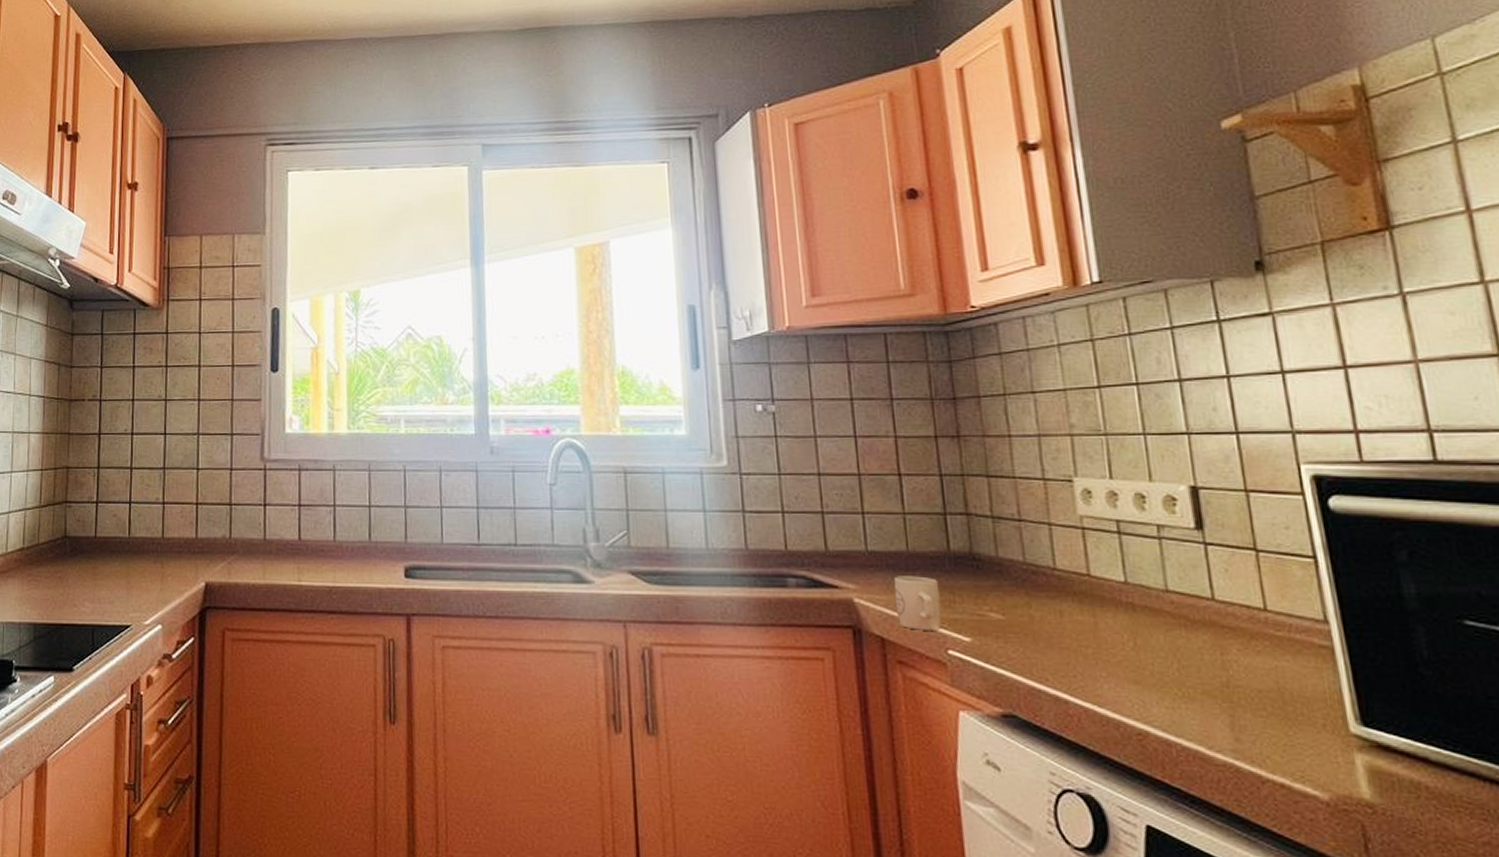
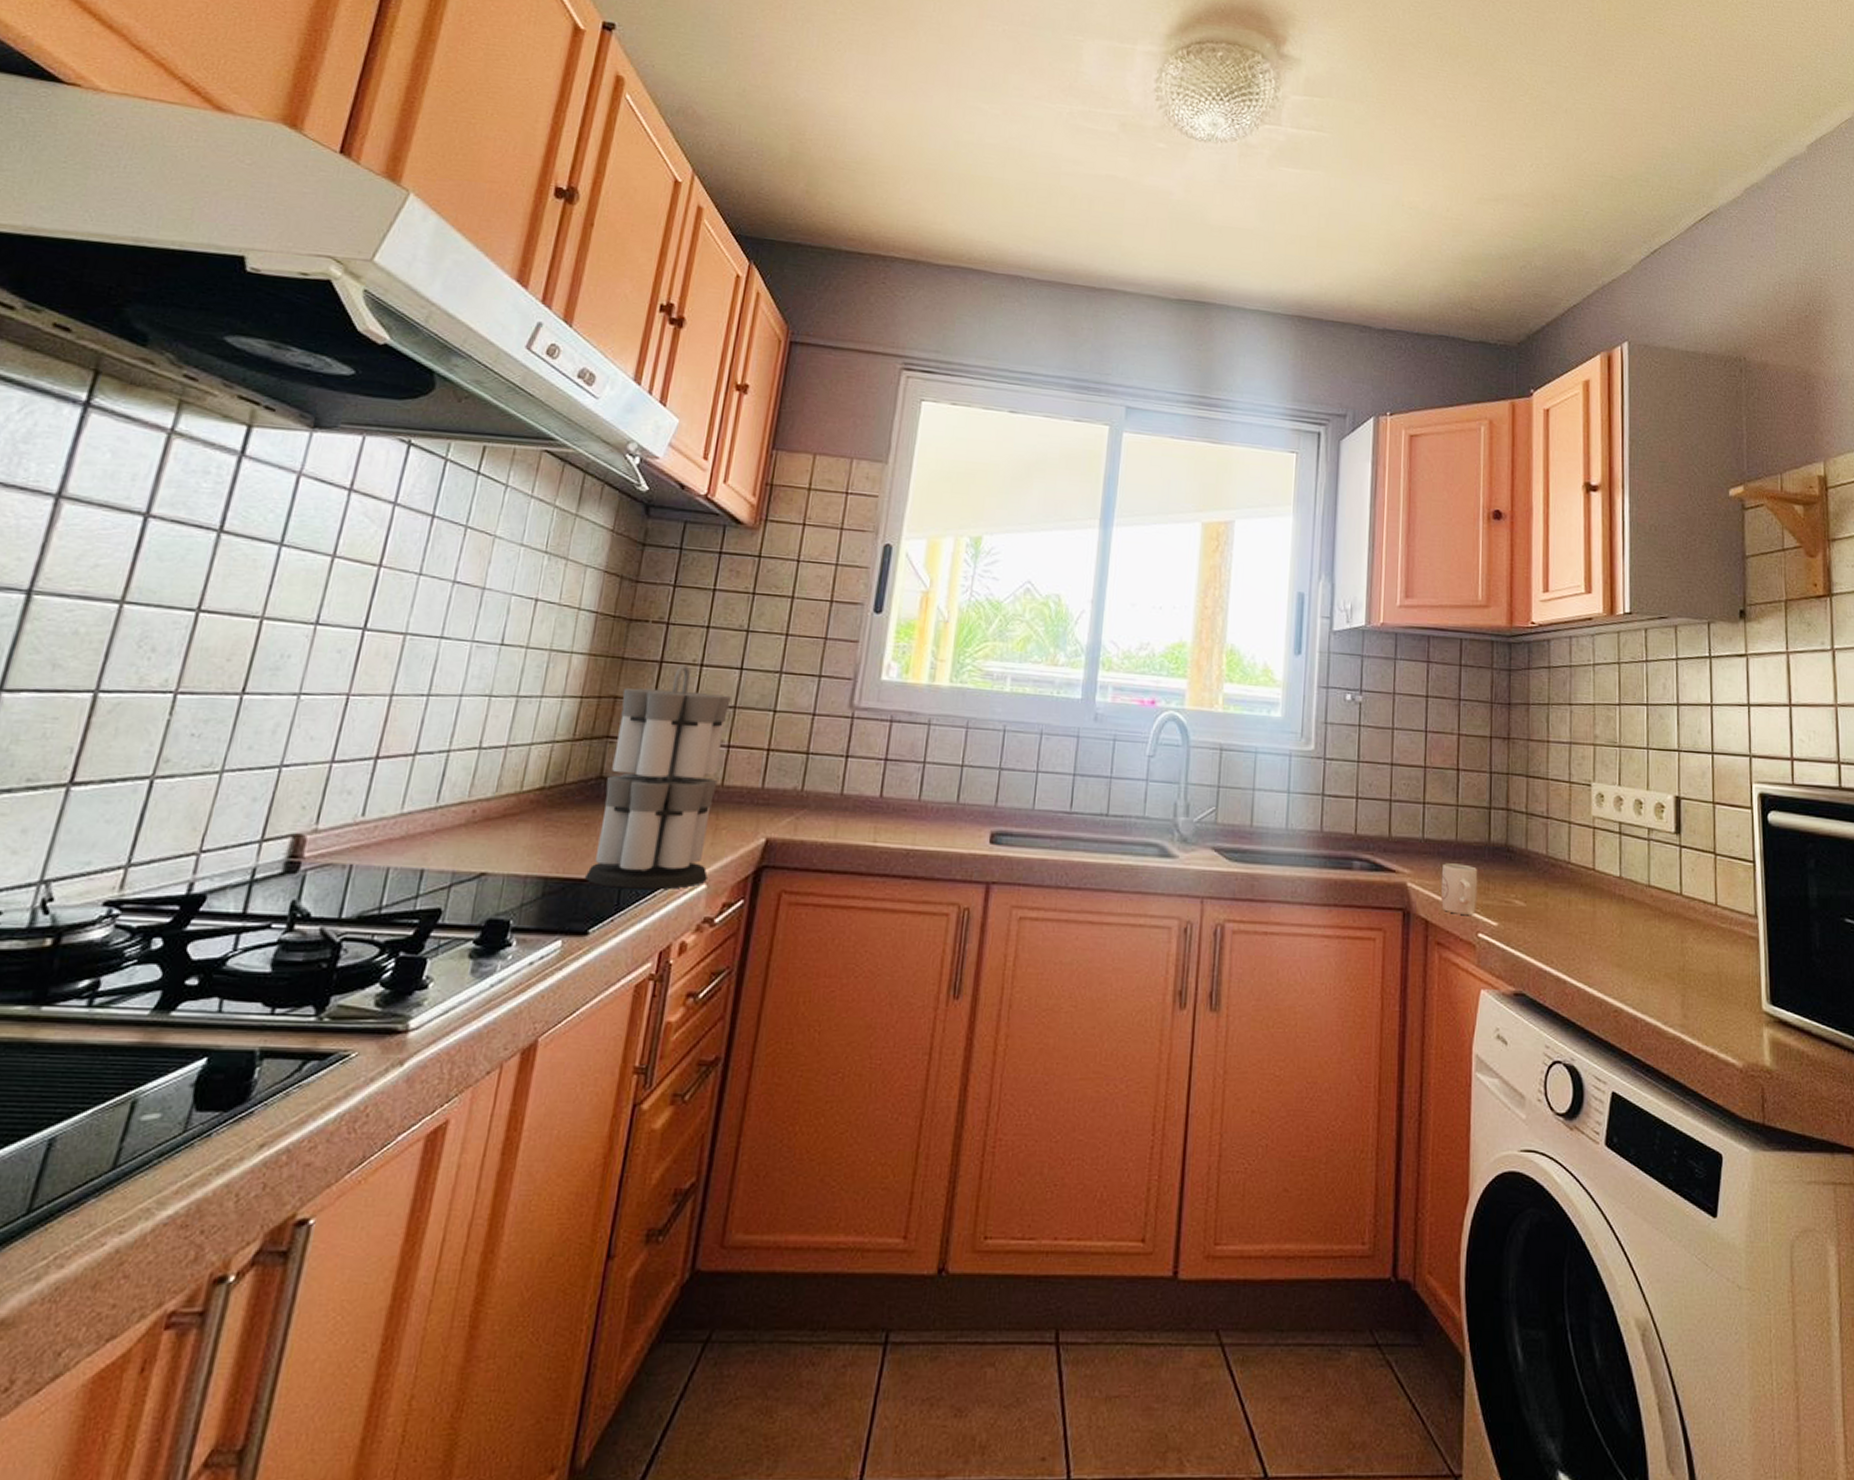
spice rack: none [65,434,161,631] -> present [585,664,731,890]

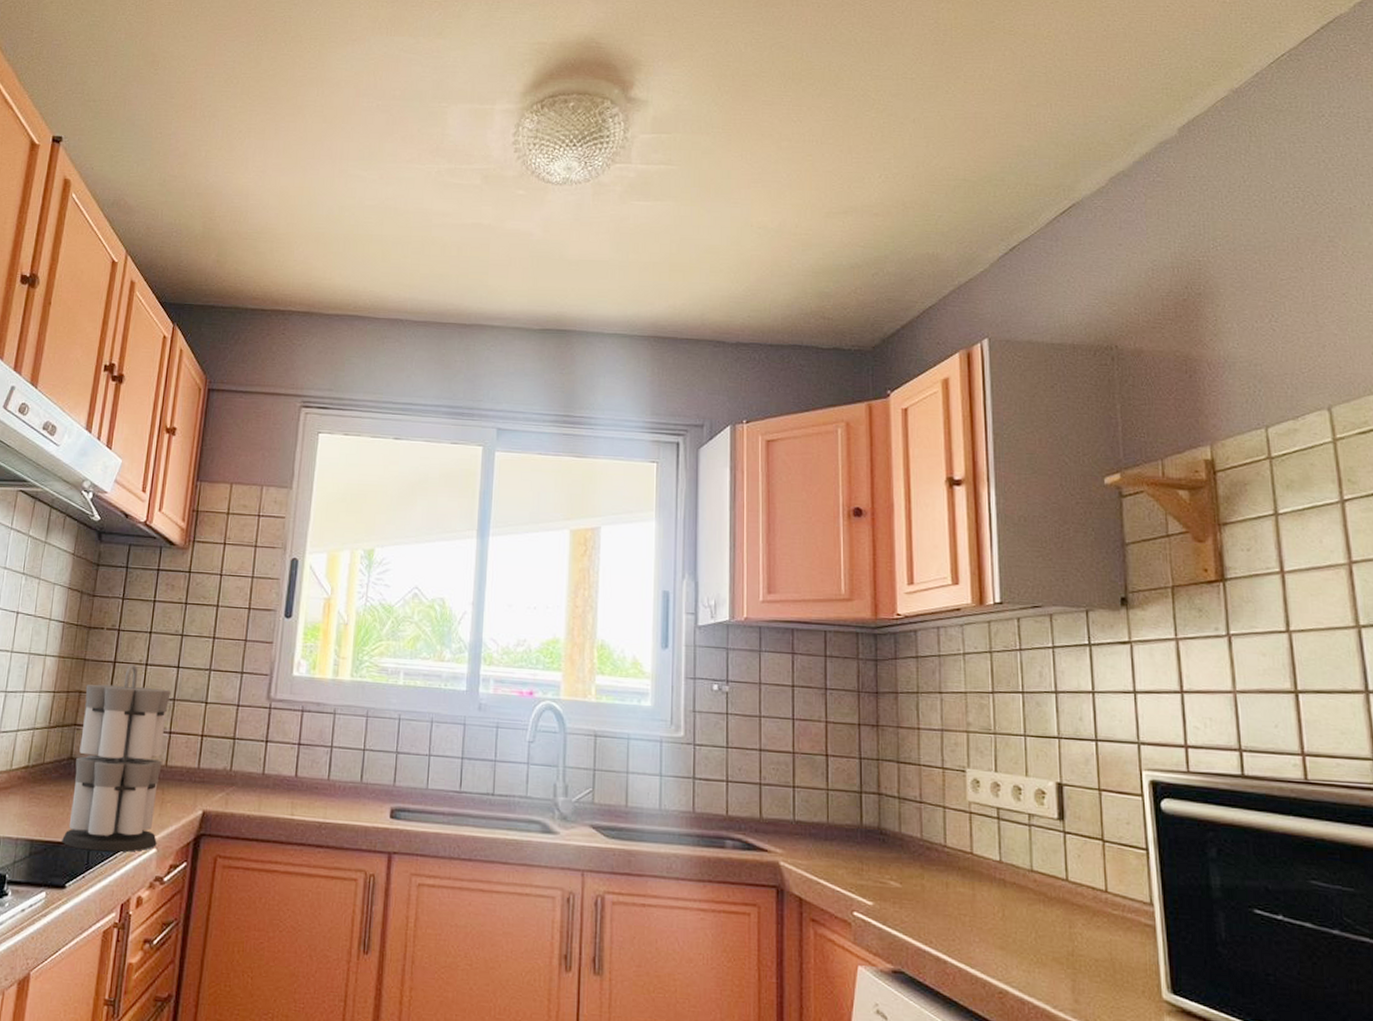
mug: present [1440,863,1478,915] -> none [813,844,851,894]

